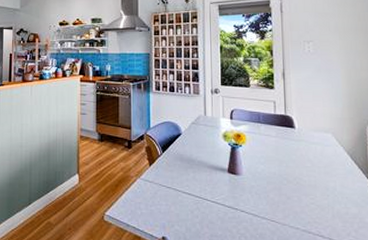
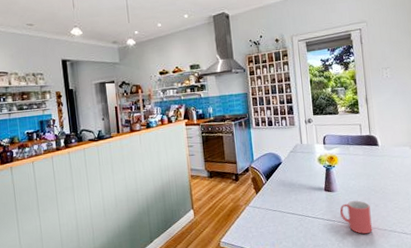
mug: none [245,189,282,229] -> present [340,200,373,234]

